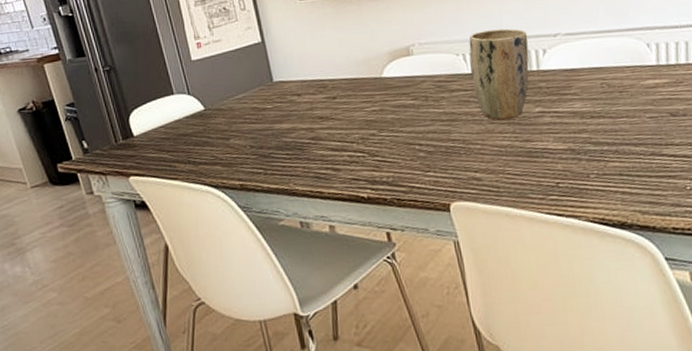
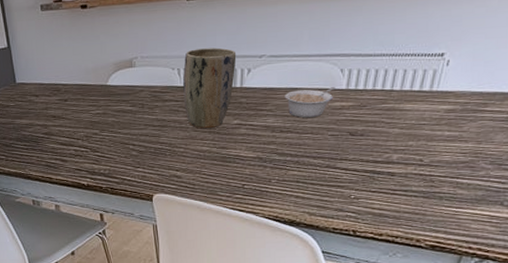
legume: none [589,63,645,100] -> present [285,87,336,118]

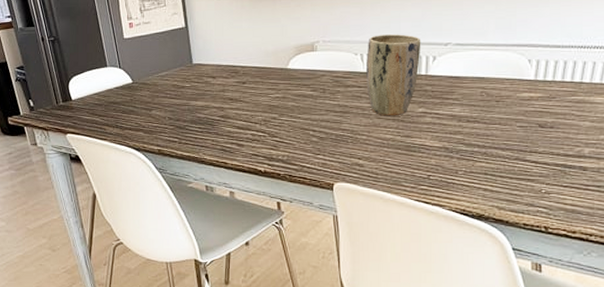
legume: present [285,87,336,118] -> none [471,77,524,109]

